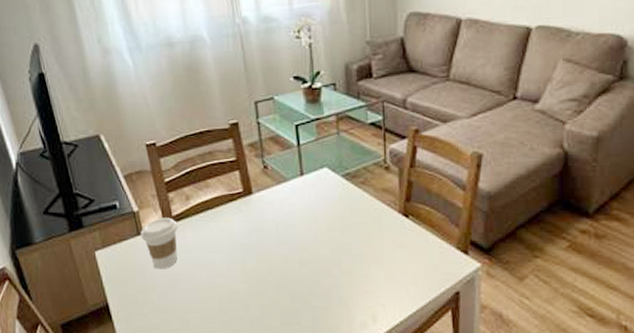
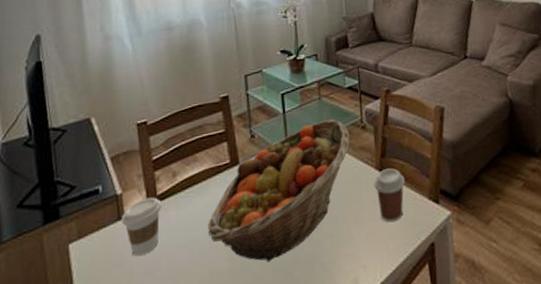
fruit basket: none [224,156,372,290] -> present [208,119,350,263]
coffee cup: none [396,214,431,267] -> present [374,168,405,223]

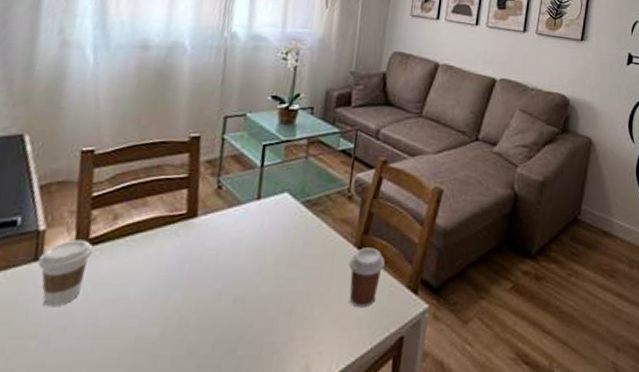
fruit basket: present [208,119,350,263] -> none [142,182,333,335]

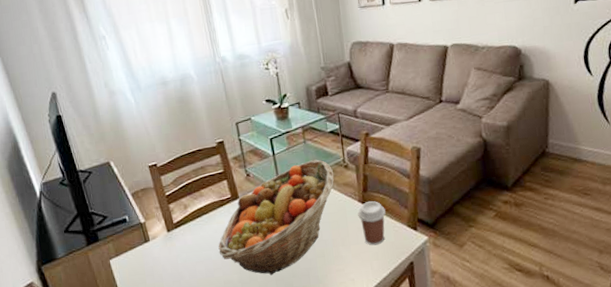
coffee cup: present [37,239,94,307] -> none [147,225,180,270]
fruit basket: none [142,182,333,335] -> present [218,159,335,276]

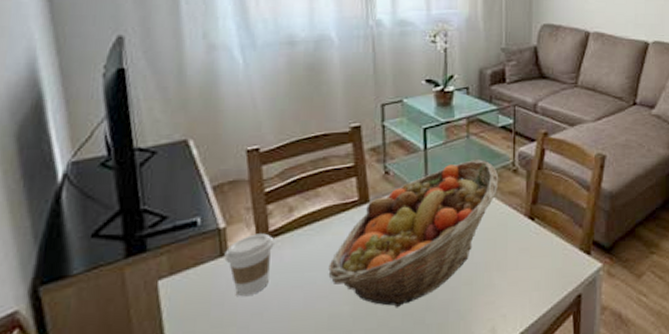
coffee cup: none [147,225,180,270] -> present [224,233,274,297]
coffee cup: present [358,201,386,246] -> none [522,216,556,272]

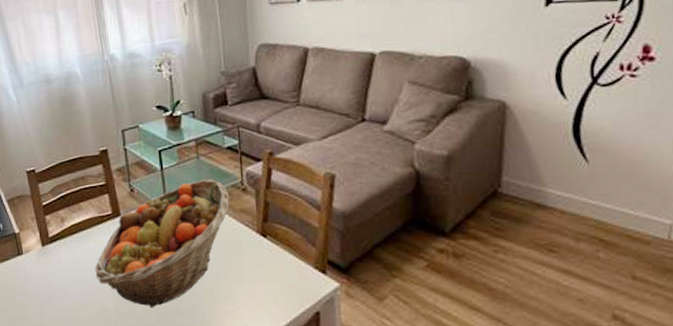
coffee cup: present [224,233,274,297] -> none [21,238,54,288]

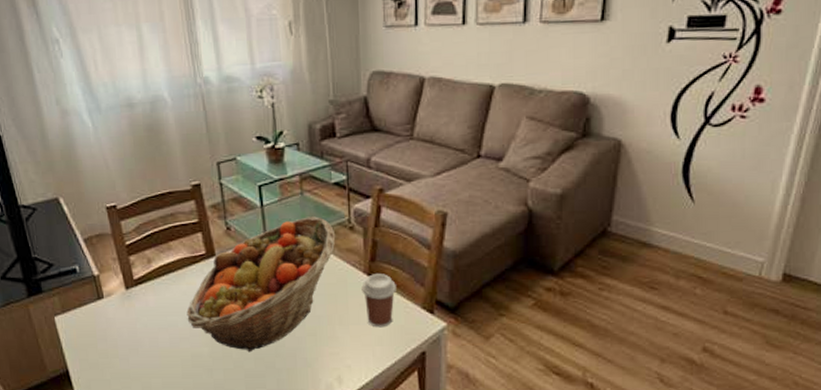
coffee cup: none [255,234,289,287] -> present [361,274,396,328]

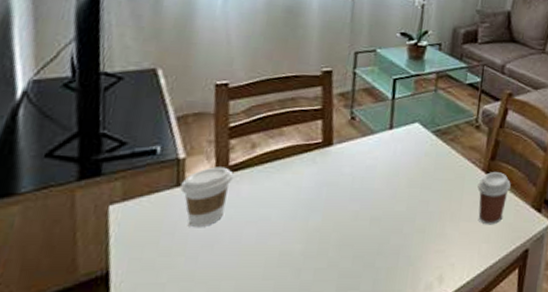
coffee cup: none [101,281,140,334] -> present [180,167,234,228]
fruit basket: present [186,216,336,353] -> none [284,113,462,250]

